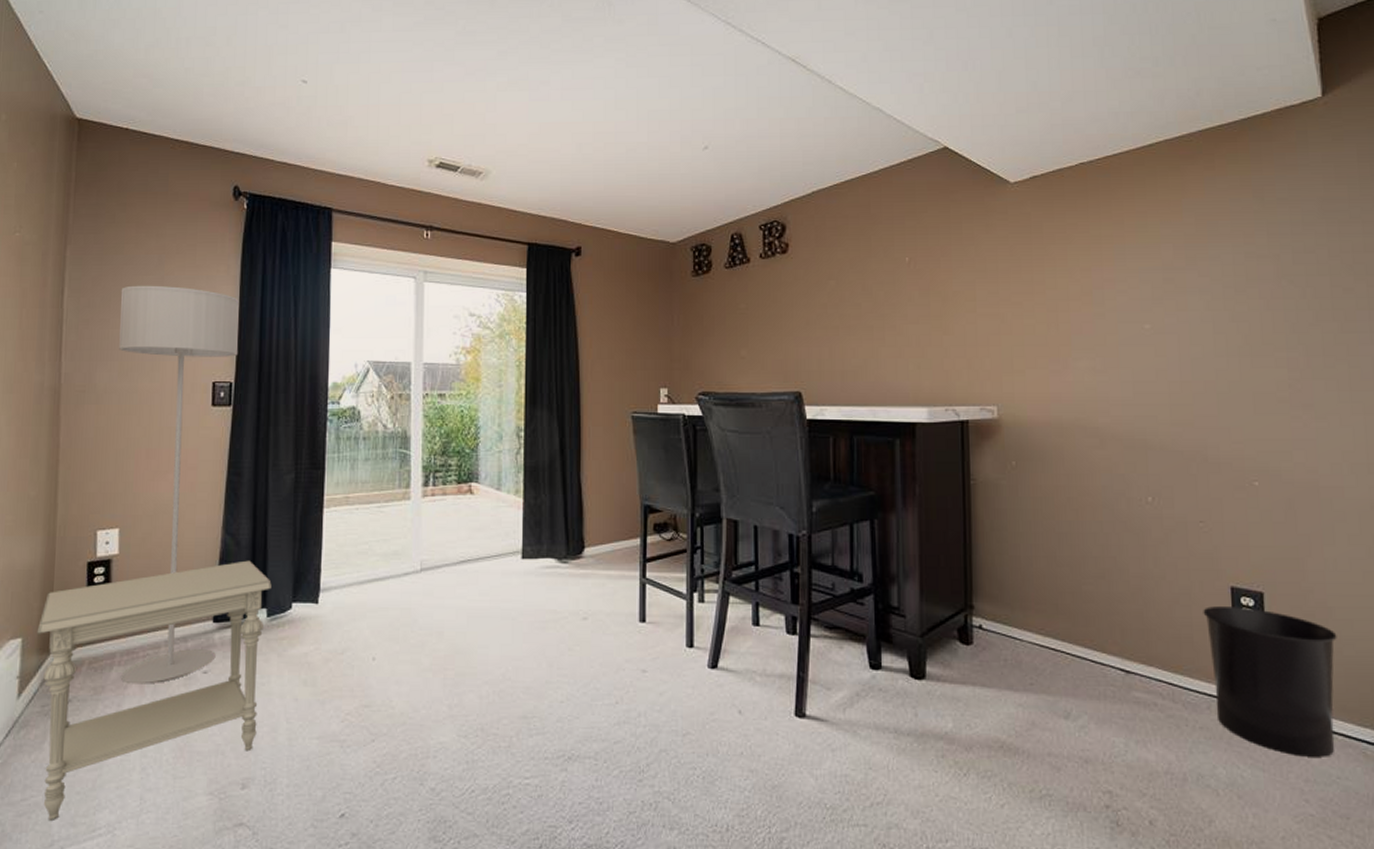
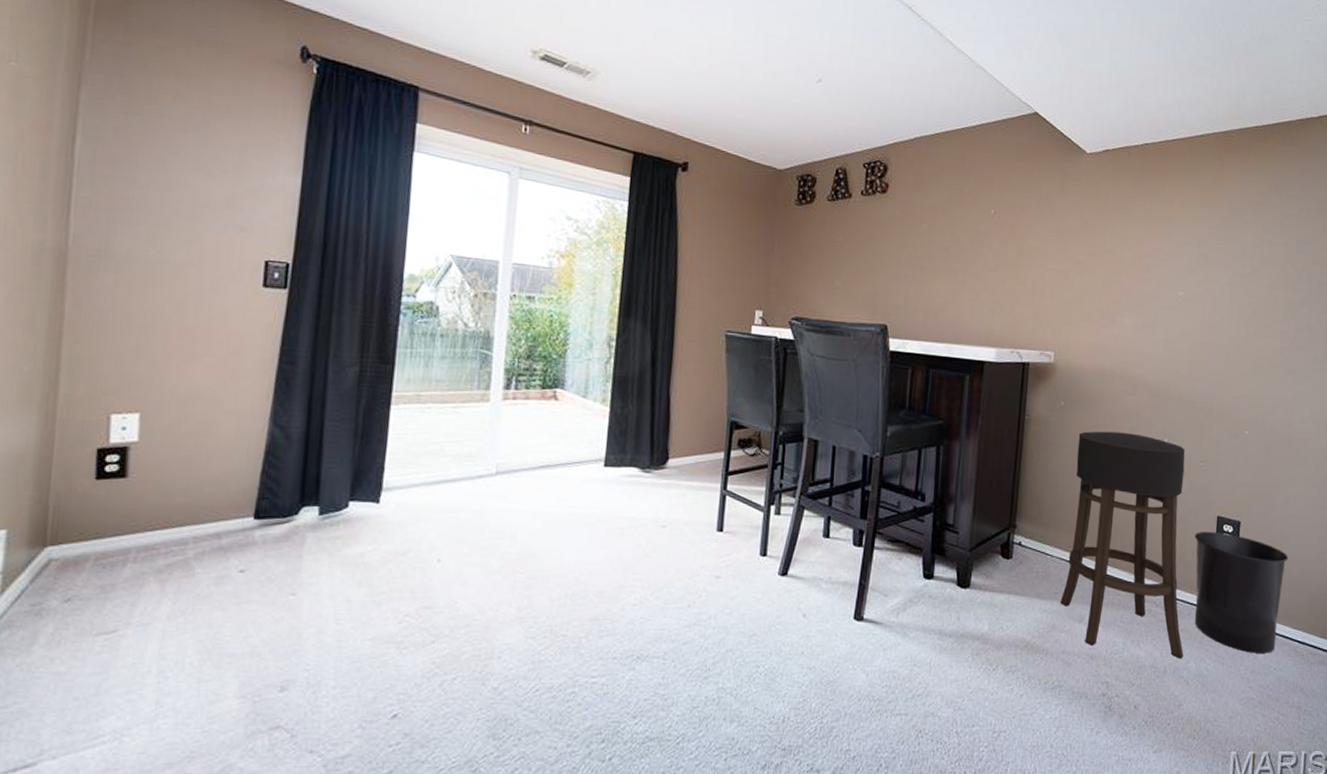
side table: present [37,560,272,820] -> none [27,455,326,728]
floor lamp: present [119,285,239,684] -> none [136,142,302,583]
bar stool: none [1038,492,1208,764] -> present [1060,431,1186,659]

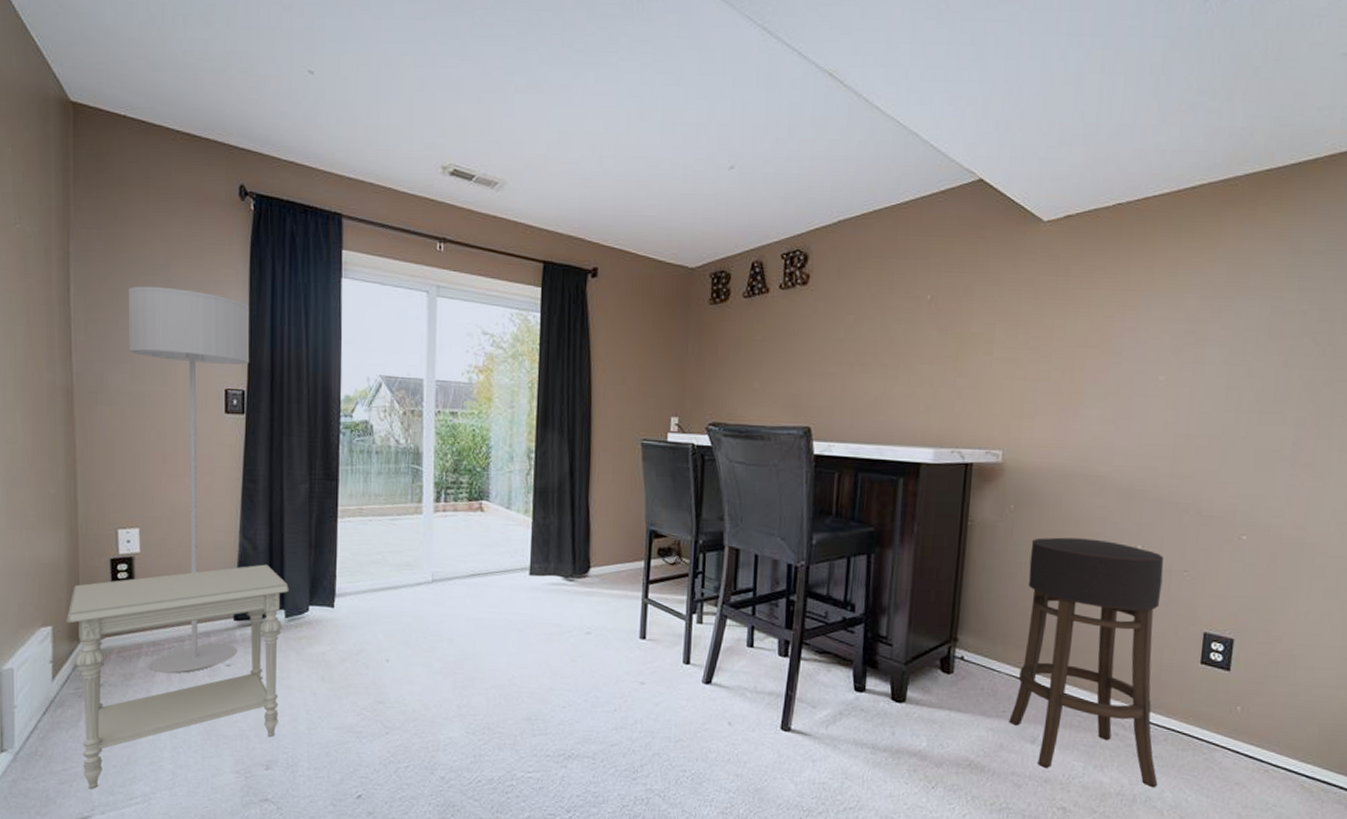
side table: none [27,455,326,728] -> present [66,564,289,789]
floor lamp: none [136,142,302,583] -> present [128,286,250,673]
waste bin: present [1194,532,1288,653] -> none [1173,649,1296,787]

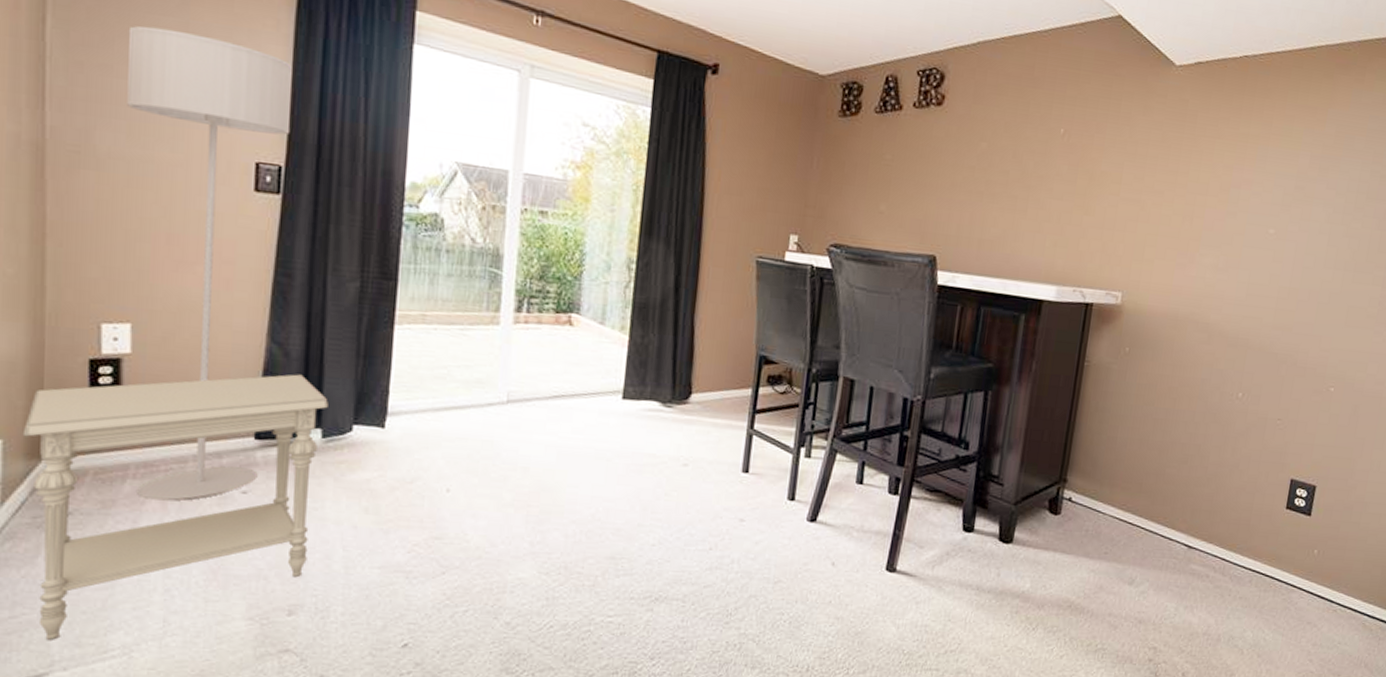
bar stool: present [1009,537,1165,788] -> none [1110,381,1262,628]

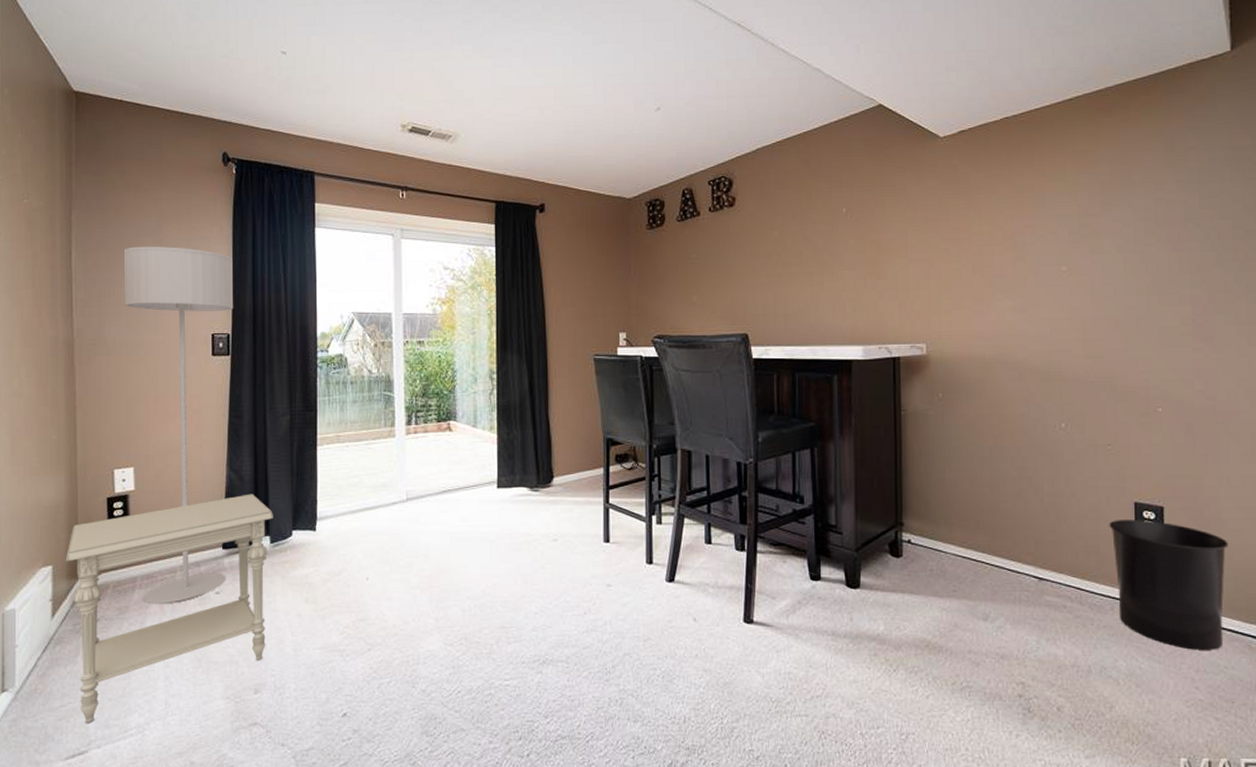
waste bin: none [1256,495,1366,626] -> present [1109,520,1229,650]

